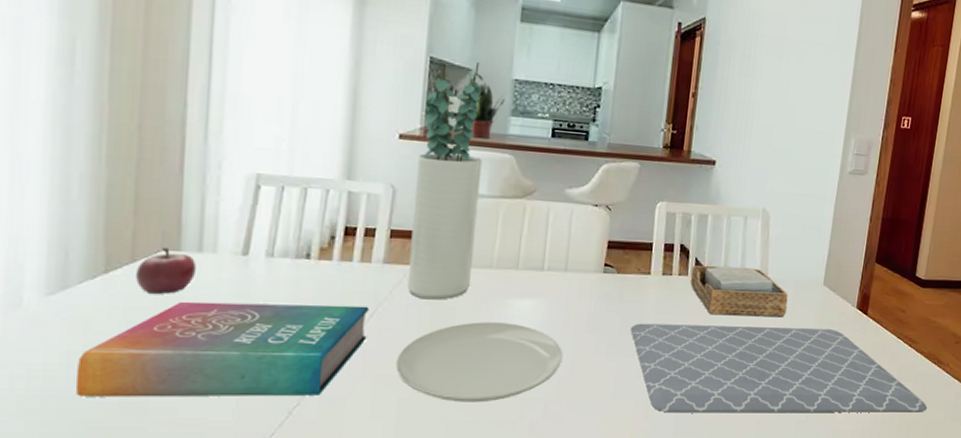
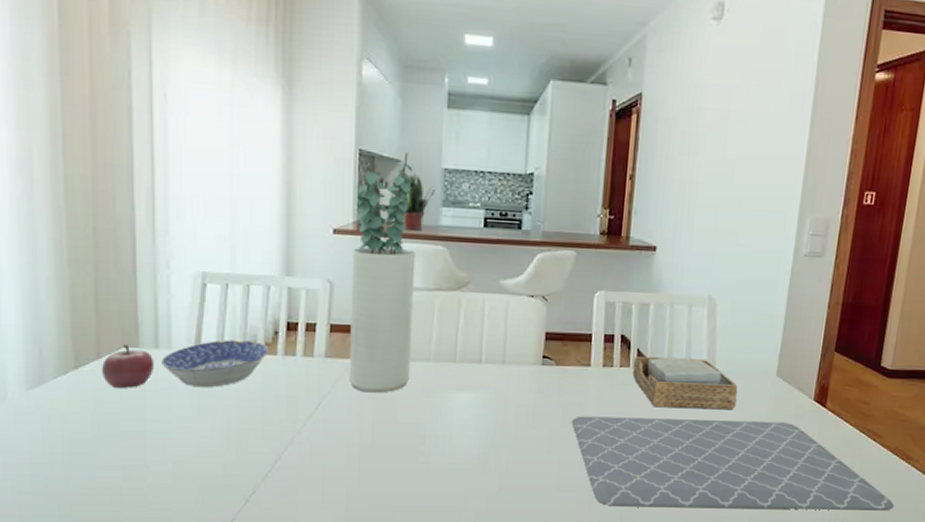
book: present [75,301,369,397] -> none [58,395,314,485]
bowl: none [204,244,325,294] -> present [161,340,270,388]
plate: present [395,322,563,403] -> none [342,414,504,493]

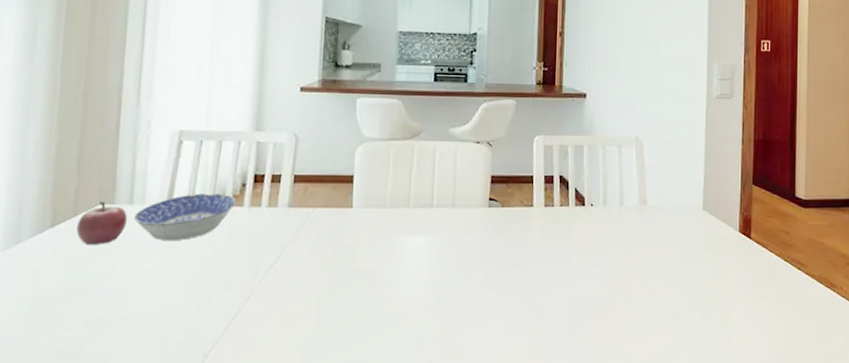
vase: present [349,153,416,393] -> none [310,19,373,240]
potted plant: present [394,165,436,231] -> none [356,29,392,86]
placemat: present [572,416,894,511] -> none [518,254,826,347]
napkin holder: present [632,356,738,410] -> none [571,195,669,245]

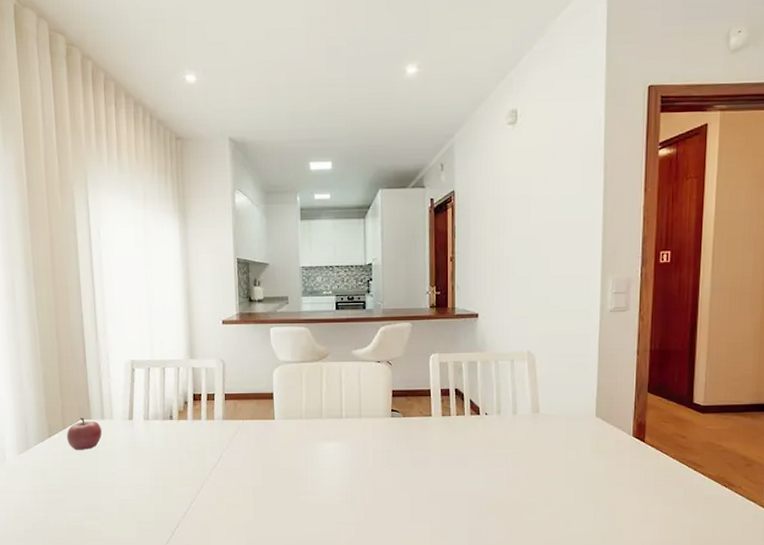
bowl: present [134,193,237,241] -> none [107,410,182,447]

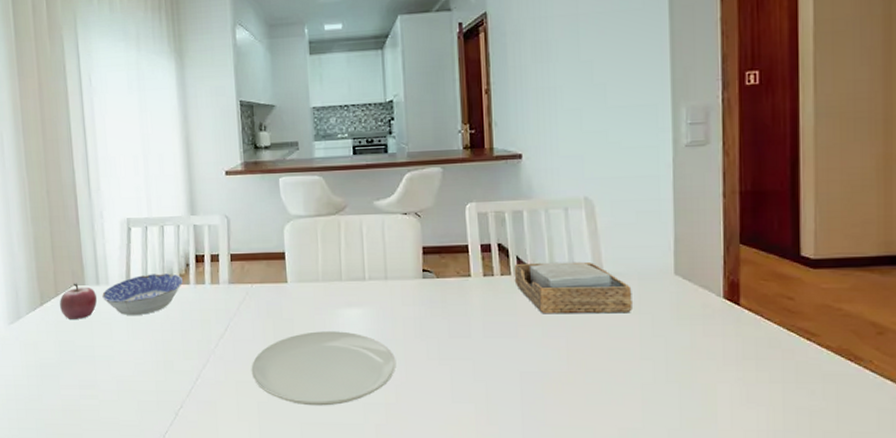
bowl: none [107,410,182,447] -> present [102,273,184,316]
plate: none [240,461,366,525] -> present [251,331,397,406]
napkin holder: none [467,405,562,448] -> present [514,261,632,314]

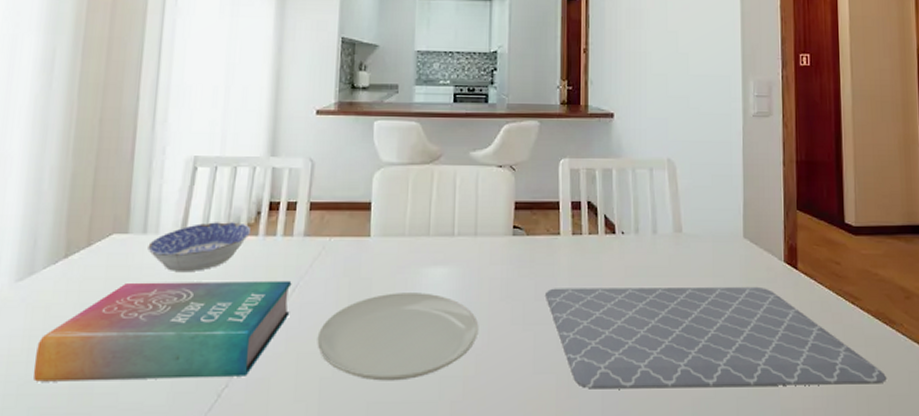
book: none [33,322,225,401] -> present [33,280,292,382]
fruit: present [59,283,98,319] -> none [89,231,142,276]
placemat: none [460,323,848,421] -> present [546,286,886,389]
napkin holder: present [514,261,632,314] -> none [601,222,707,276]

